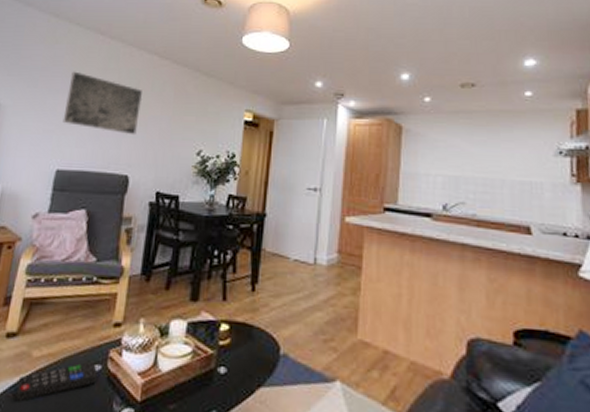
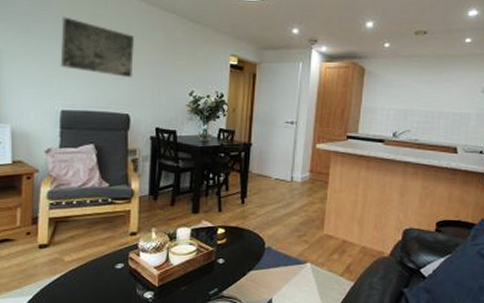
remote control: present [16,361,99,402] -> none [55,261,122,294]

